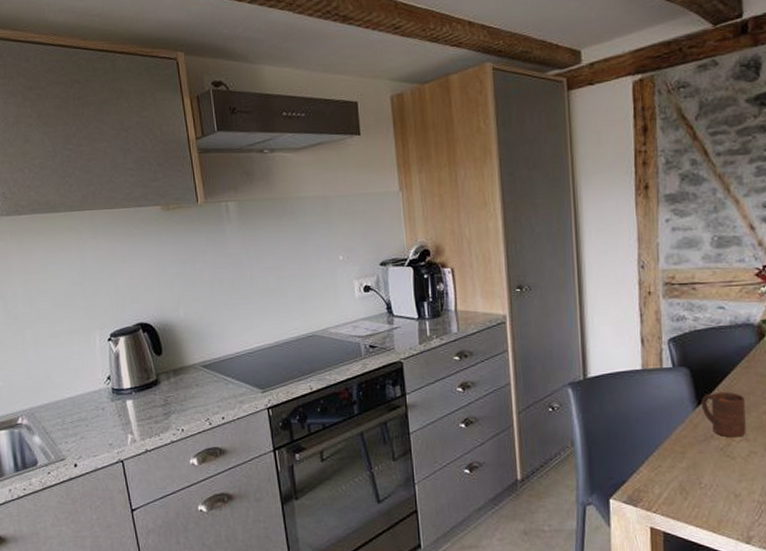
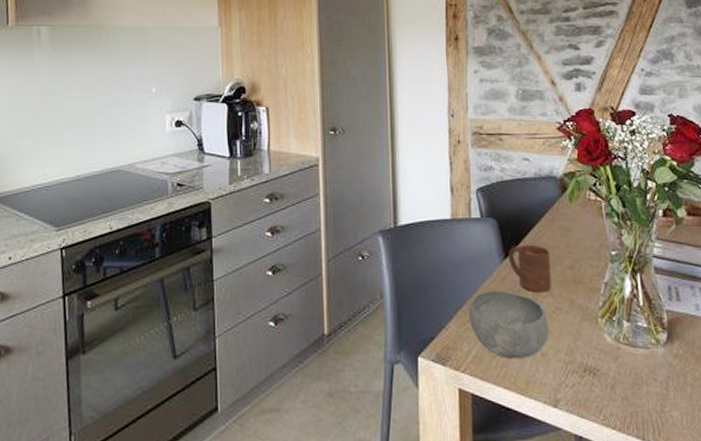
bowl: none [660,436,743,500] -> present [468,290,549,359]

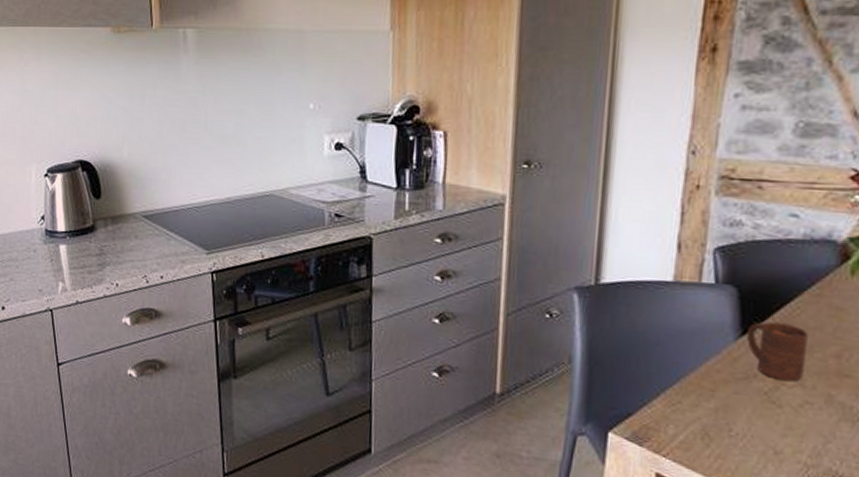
bowl: present [468,290,549,359] -> none [680,370,791,453]

